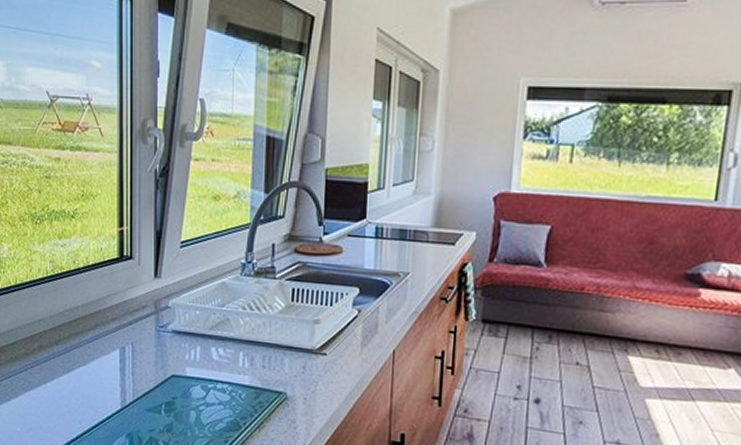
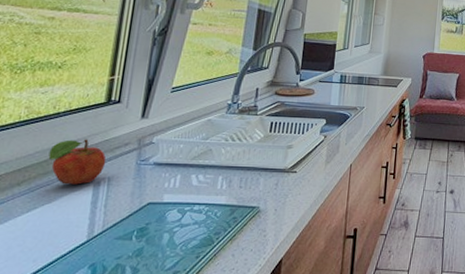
fruit: none [76,298,127,349] -> present [48,139,107,185]

